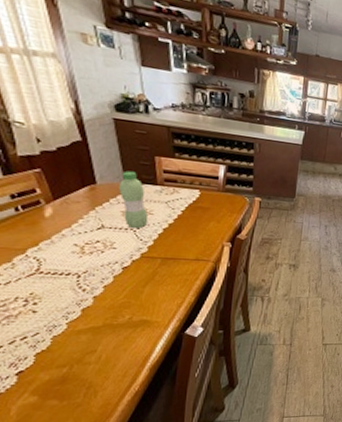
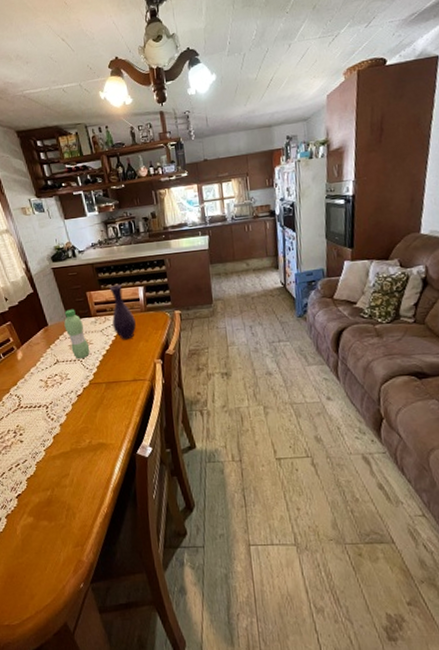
vase: none [181,156,210,217] -> present [109,285,136,340]

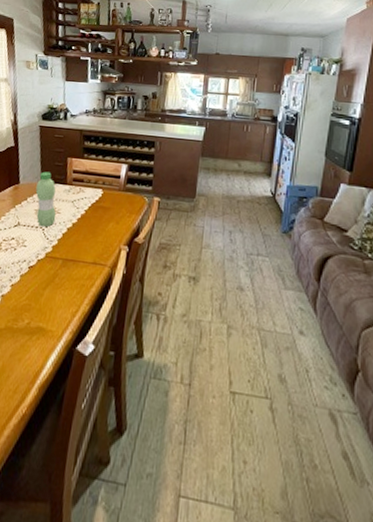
vase: present [109,285,136,340] -> none [85,156,111,217]

